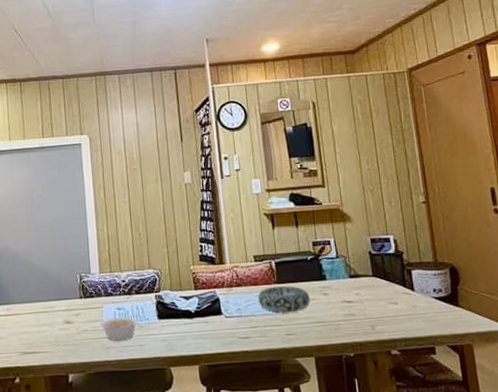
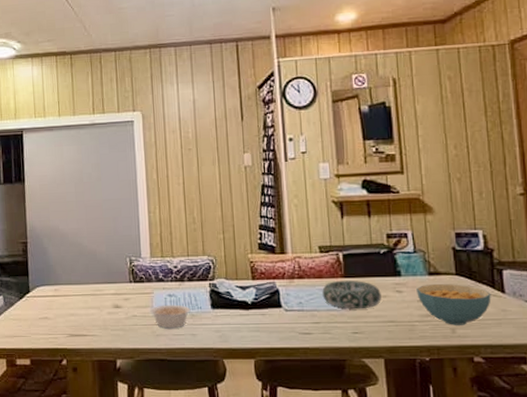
cereal bowl: none [340,285,403,323] -> present [416,283,491,325]

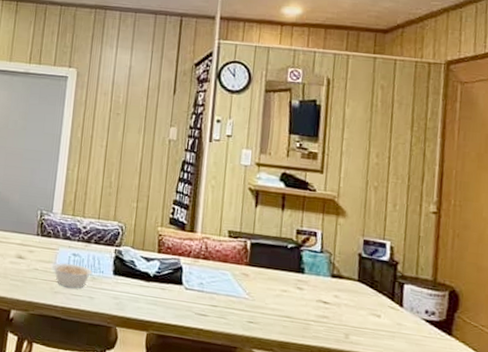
decorative bowl: present [322,280,381,309] -> none [224,267,282,300]
cereal bowl: present [416,283,491,325] -> none [317,286,389,332]

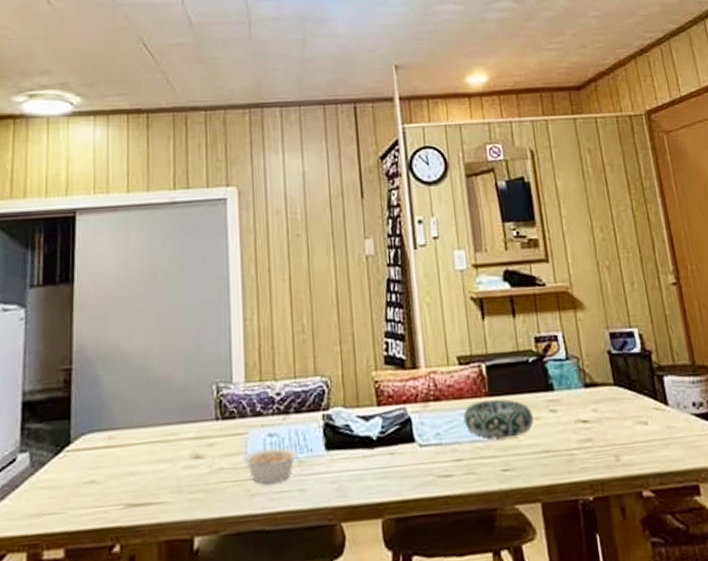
decorative bowl: none [224,267,282,300] -> present [463,399,534,438]

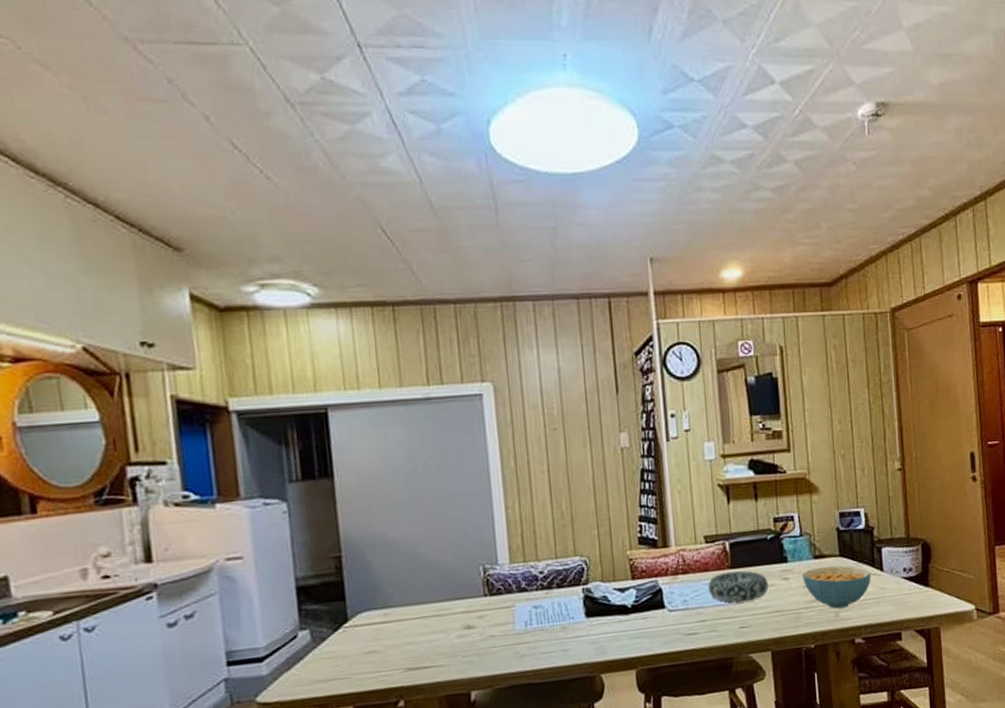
legume: present [242,447,299,484] -> none [510,617,562,647]
cereal bowl: none [572,397,655,451] -> present [802,566,871,609]

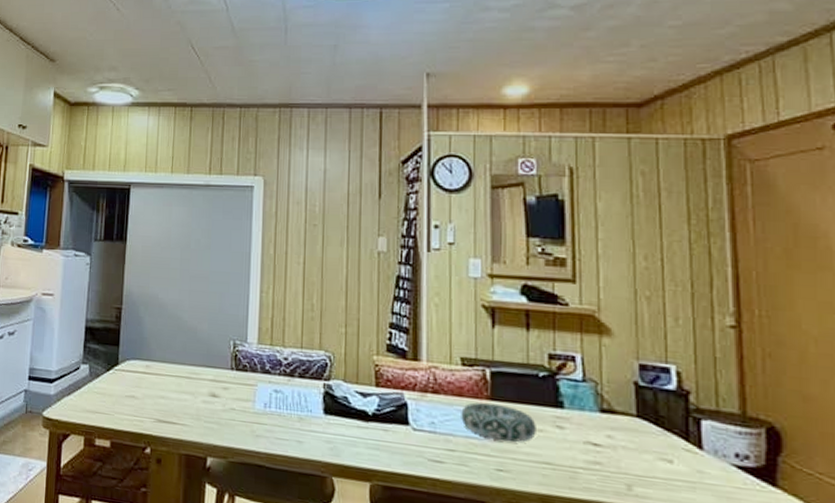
cereal bowl: present [802,566,871,609] -> none [583,423,683,483]

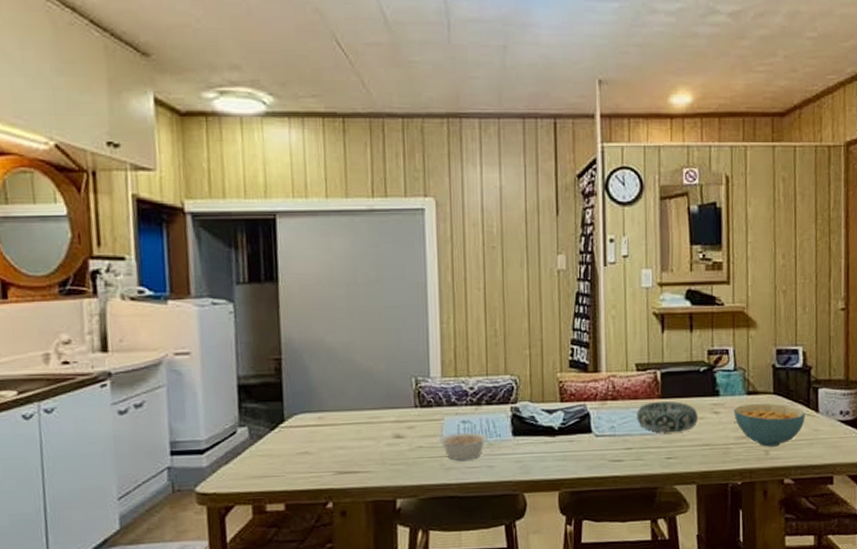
legume: none [250,401,299,431] -> present [438,432,488,461]
cereal bowl: none [583,423,683,483] -> present [734,403,806,447]

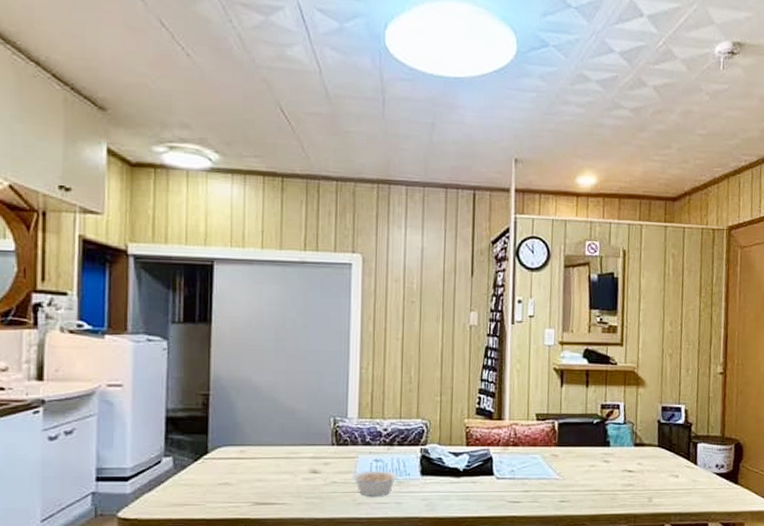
decorative bowl: present [637,401,698,433] -> none [535,449,590,478]
cereal bowl: present [734,403,806,447] -> none [622,454,686,495]

